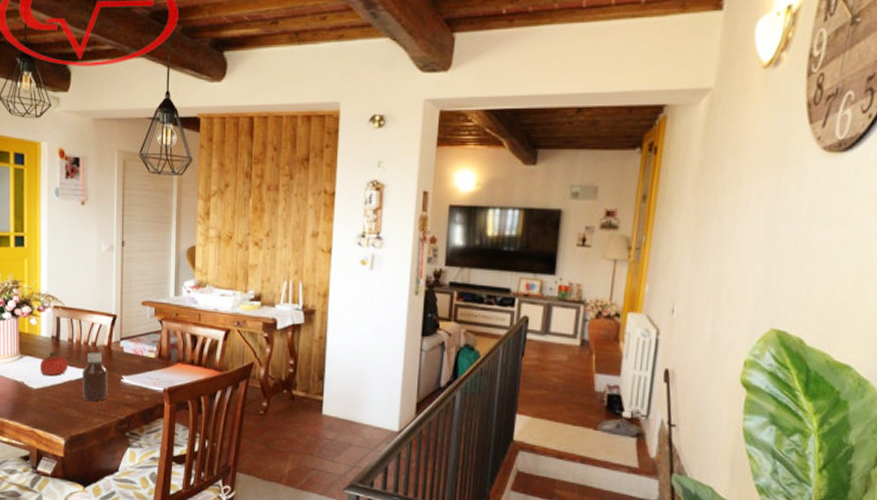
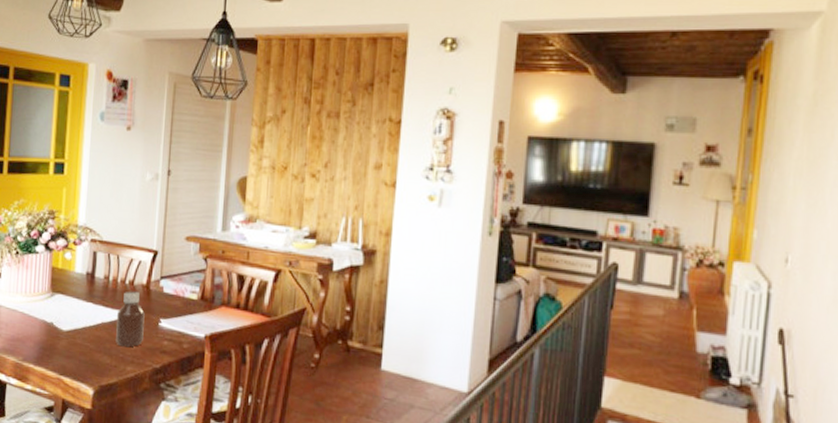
fruit: present [40,350,68,377] -> none [72,288,103,318]

